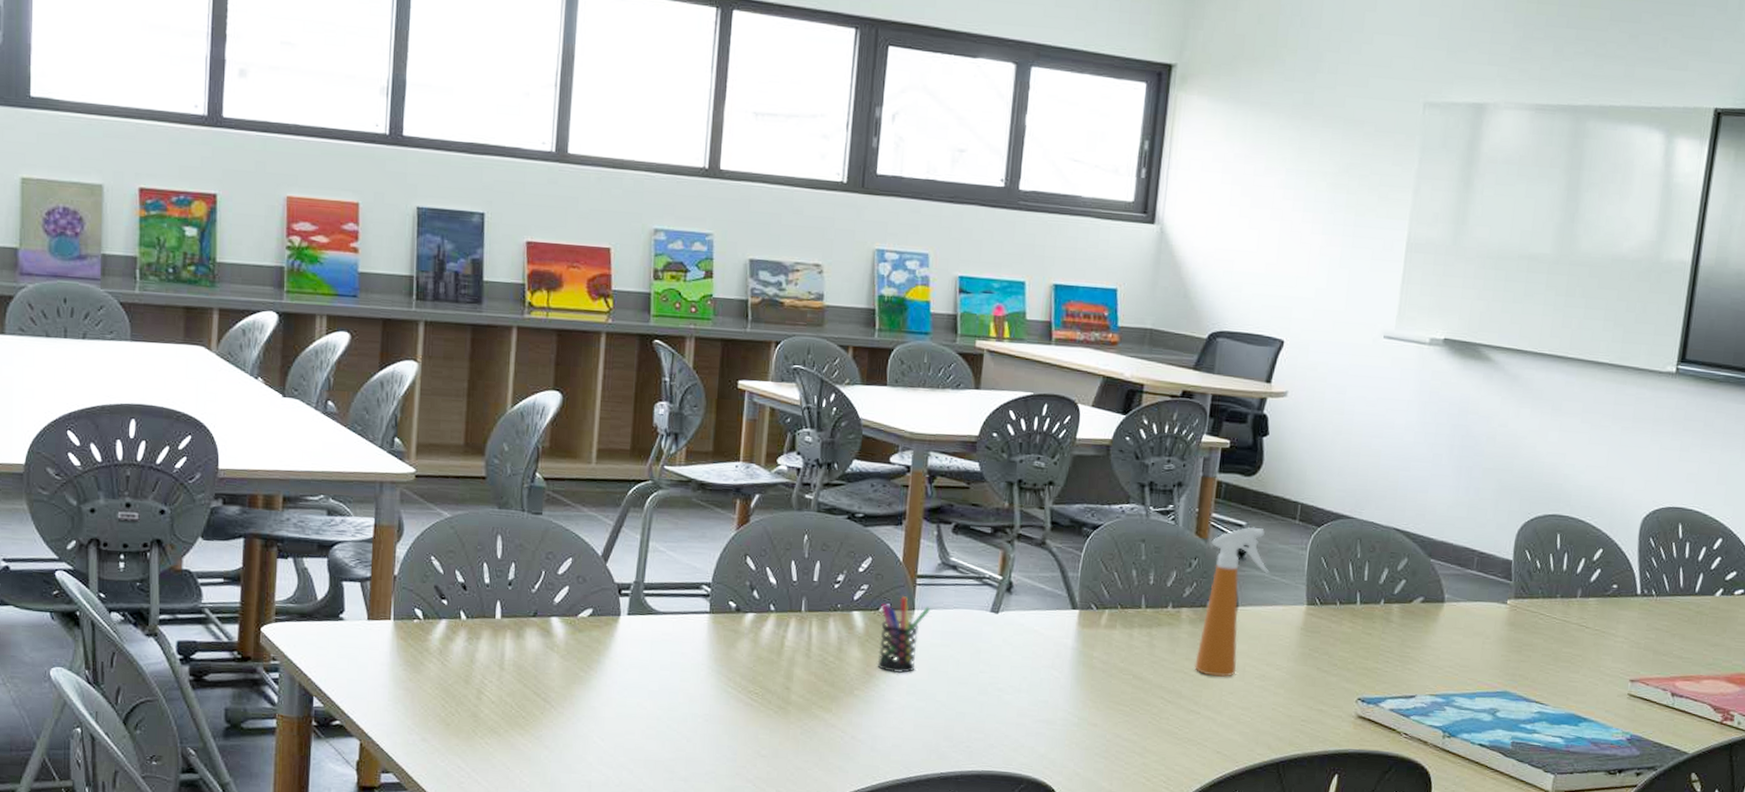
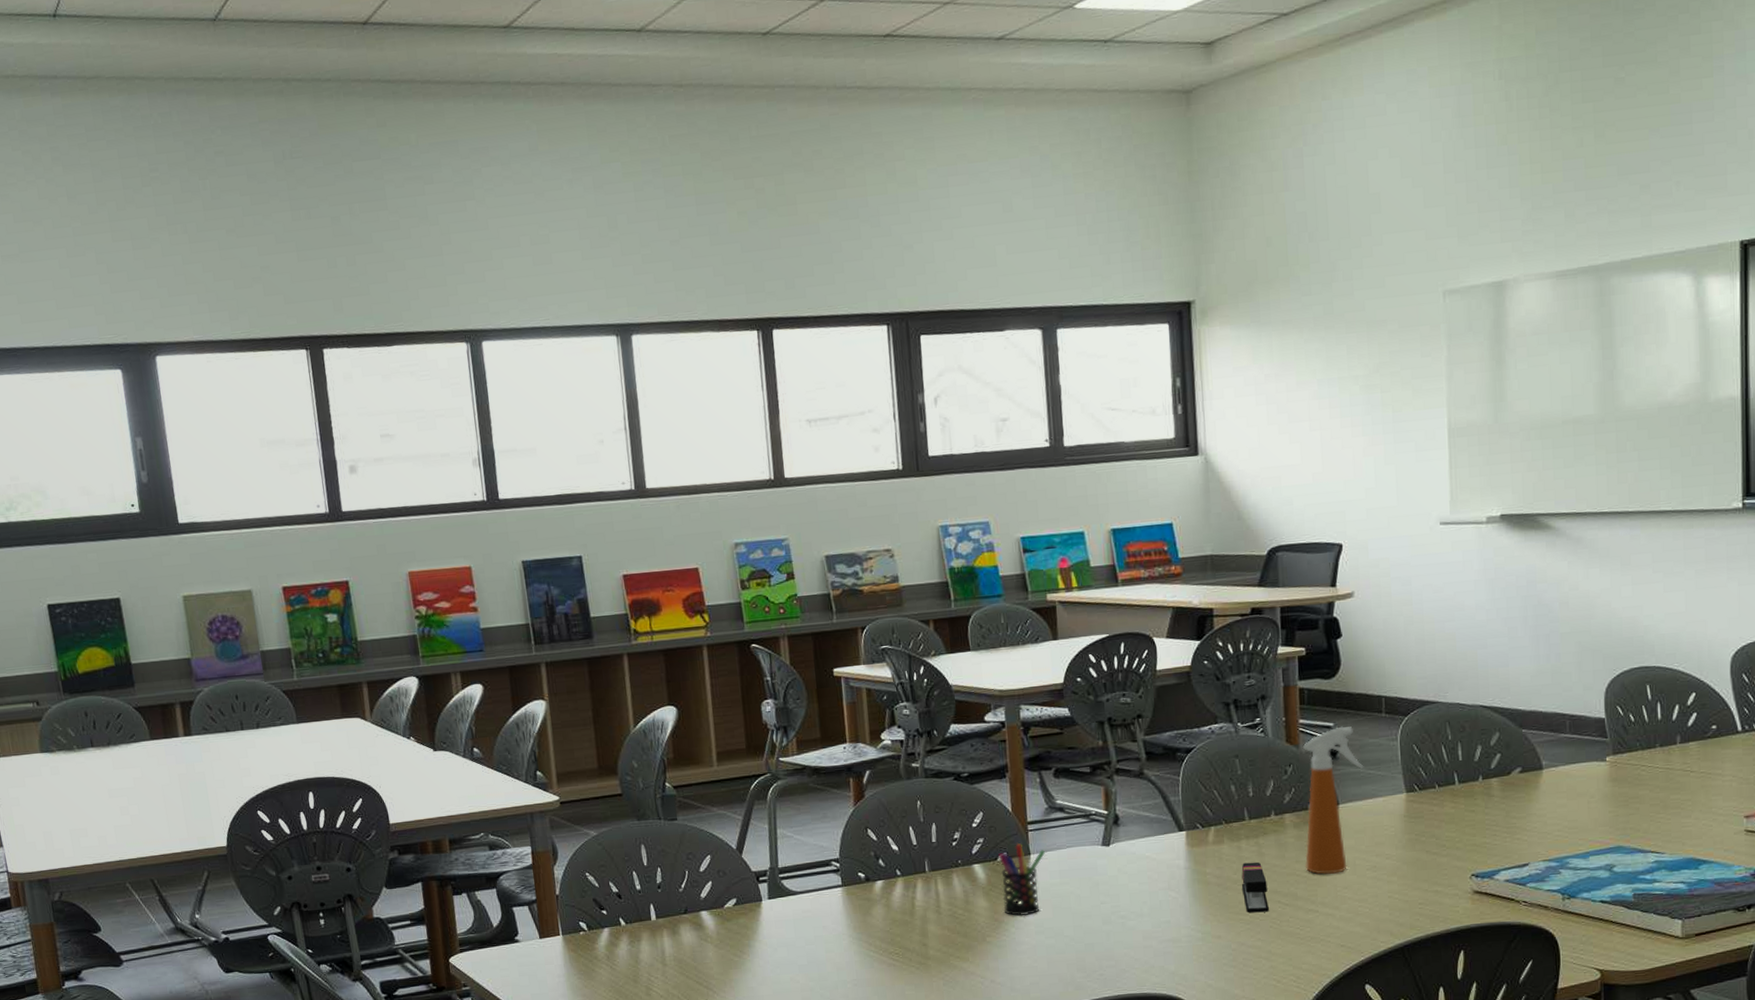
stapler: none [1126,652,1153,706] -> present [1241,862,1269,913]

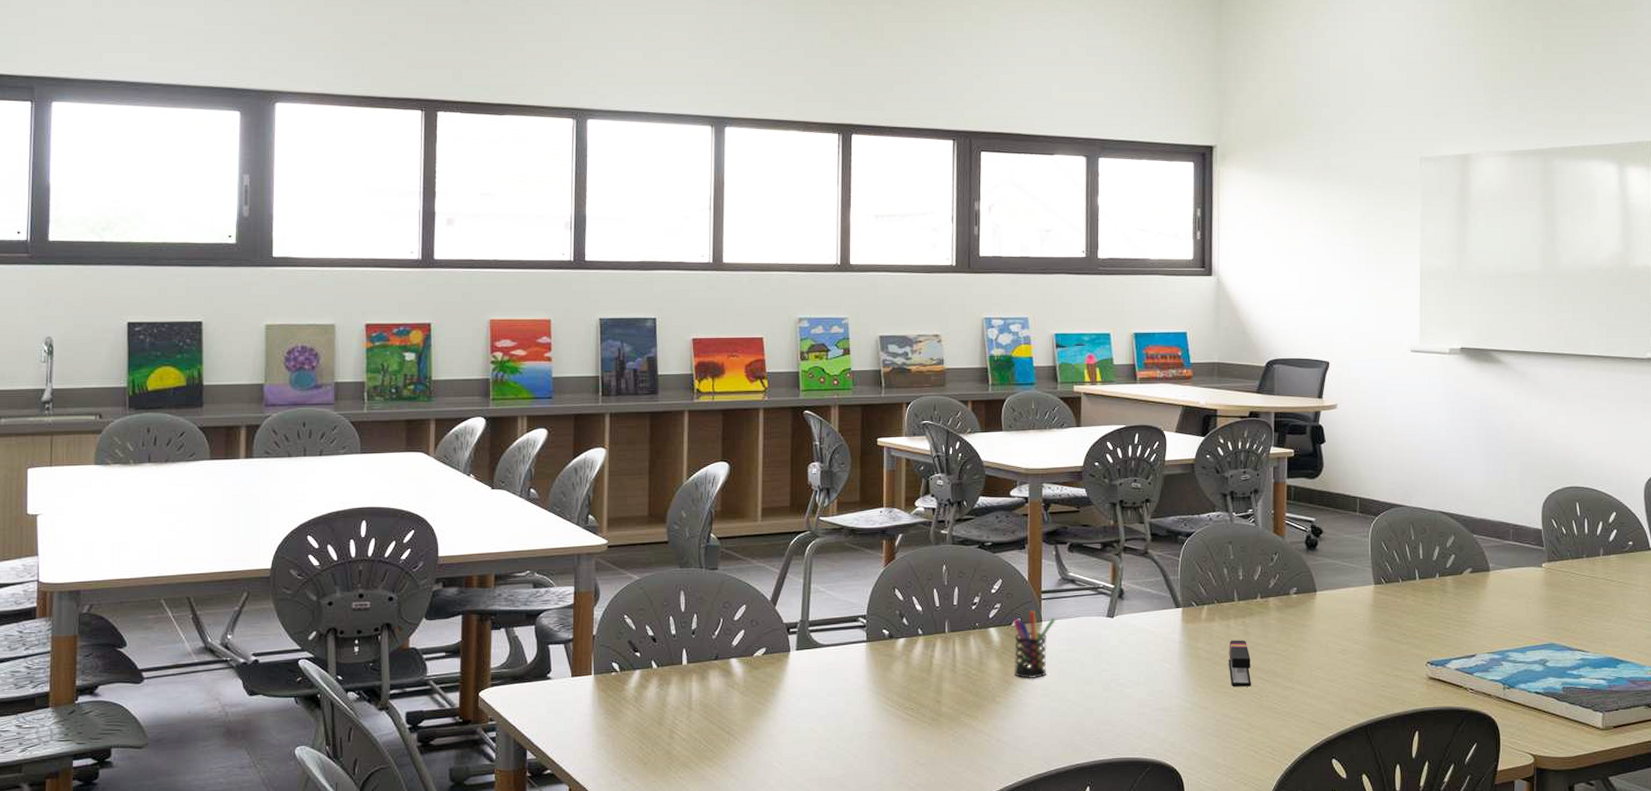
spray bottle: present [1302,726,1364,874] -> none [1284,521,1339,655]

